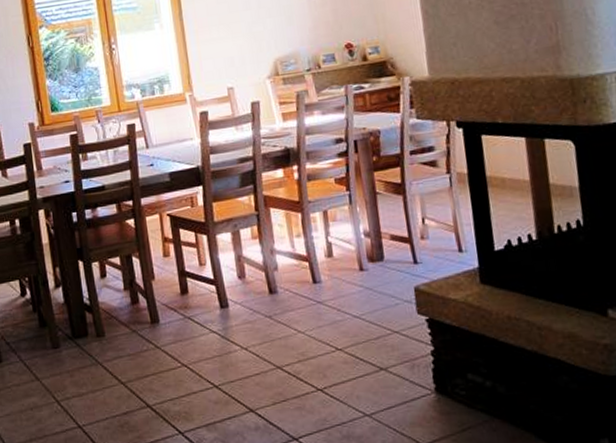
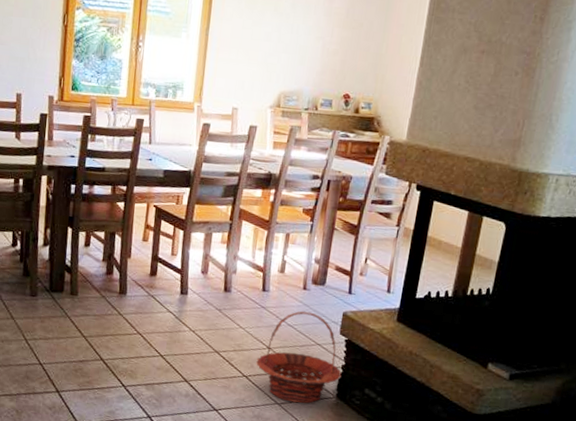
basket: none [328,295,434,410] -> present [256,311,342,404]

